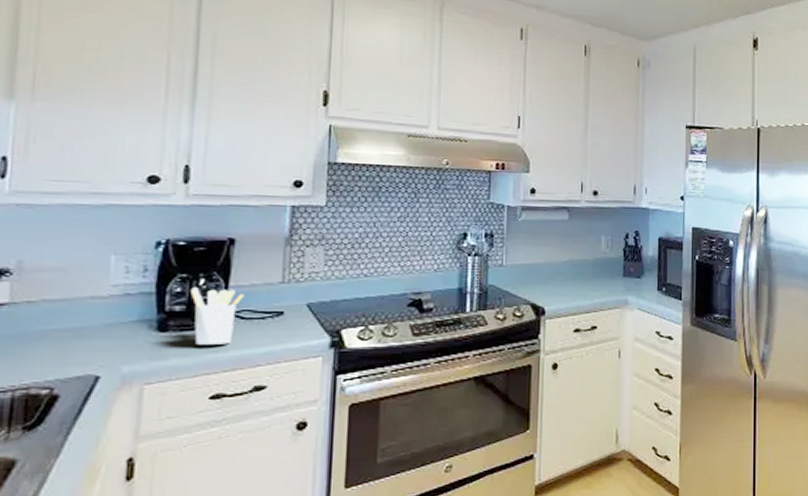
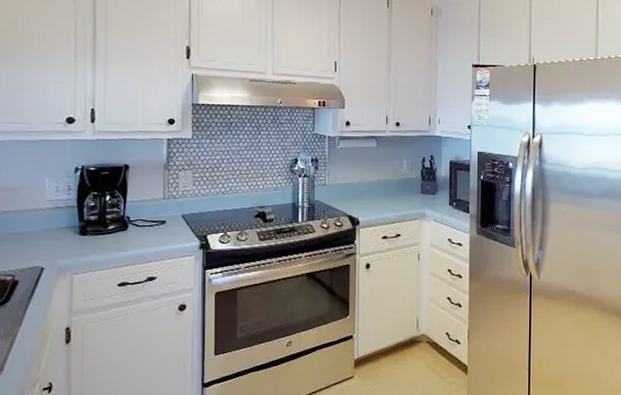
utensil holder: present [191,287,245,345] -> none [101,202,138,245]

